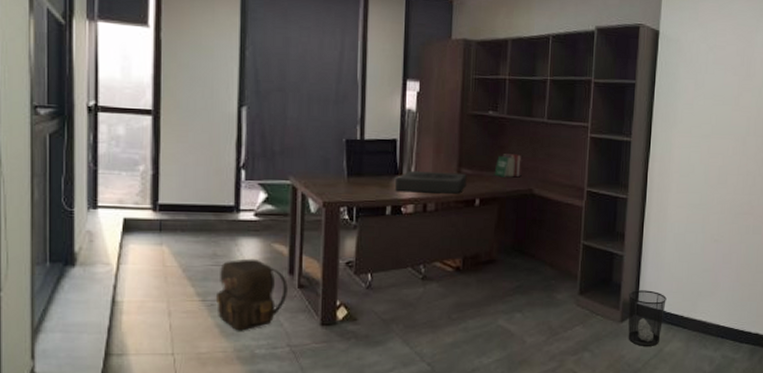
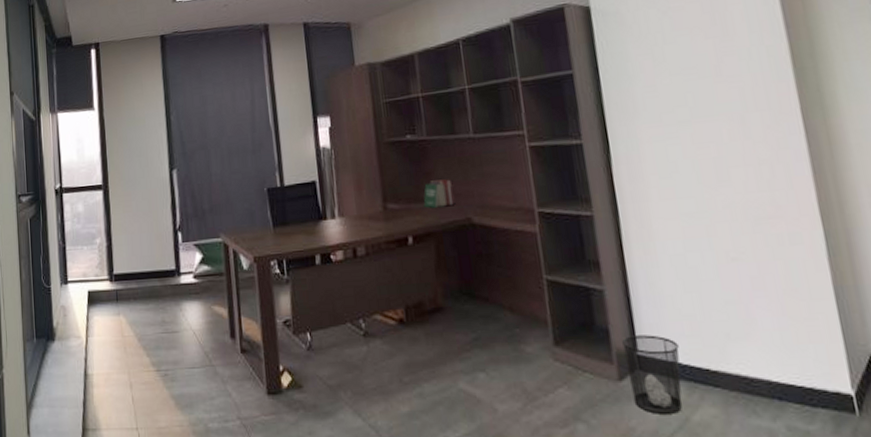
backpack: present [215,258,288,331] -> none [168,323,232,403]
decorative box: present [395,171,467,194] -> none [320,209,396,238]

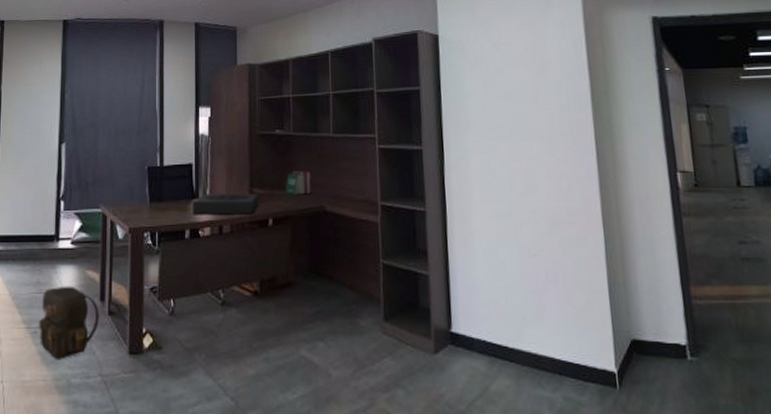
backpack: none [168,323,232,403] -> present [38,286,99,359]
decorative box: none [320,209,396,238] -> present [193,193,259,215]
waste bin: present [622,335,682,414] -> none [440,315,485,383]

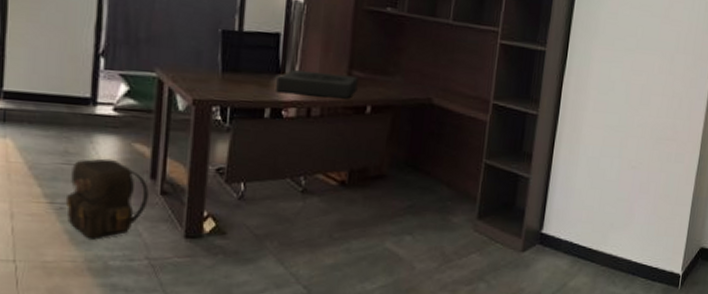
books: present [285,171,311,195] -> none [389,57,421,85]

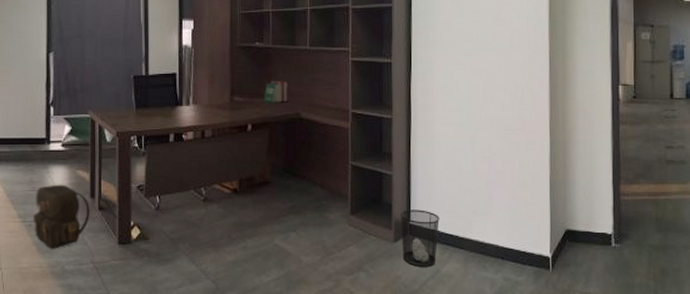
decorative box: present [276,70,358,99] -> none [177,101,239,121]
books: none [389,57,421,85] -> present [263,81,288,103]
waste bin: none [529,217,575,280] -> present [400,210,440,267]

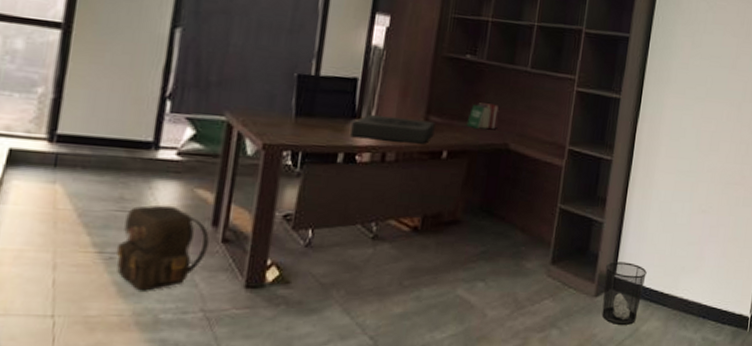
decorative box: none [177,101,239,121] -> present [350,115,436,144]

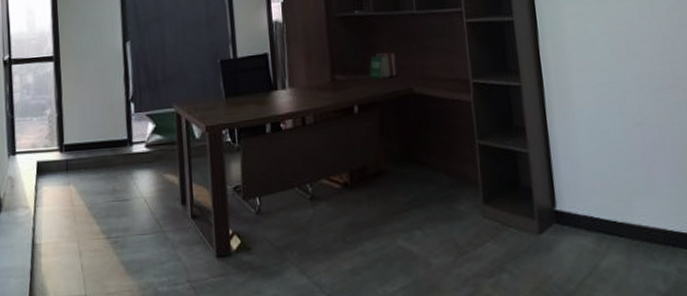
backpack: present [115,205,209,291] -> none [118,191,182,268]
decorative box: present [350,115,436,144] -> none [271,80,343,108]
waste bin: present [601,261,647,325] -> none [543,192,592,263]

